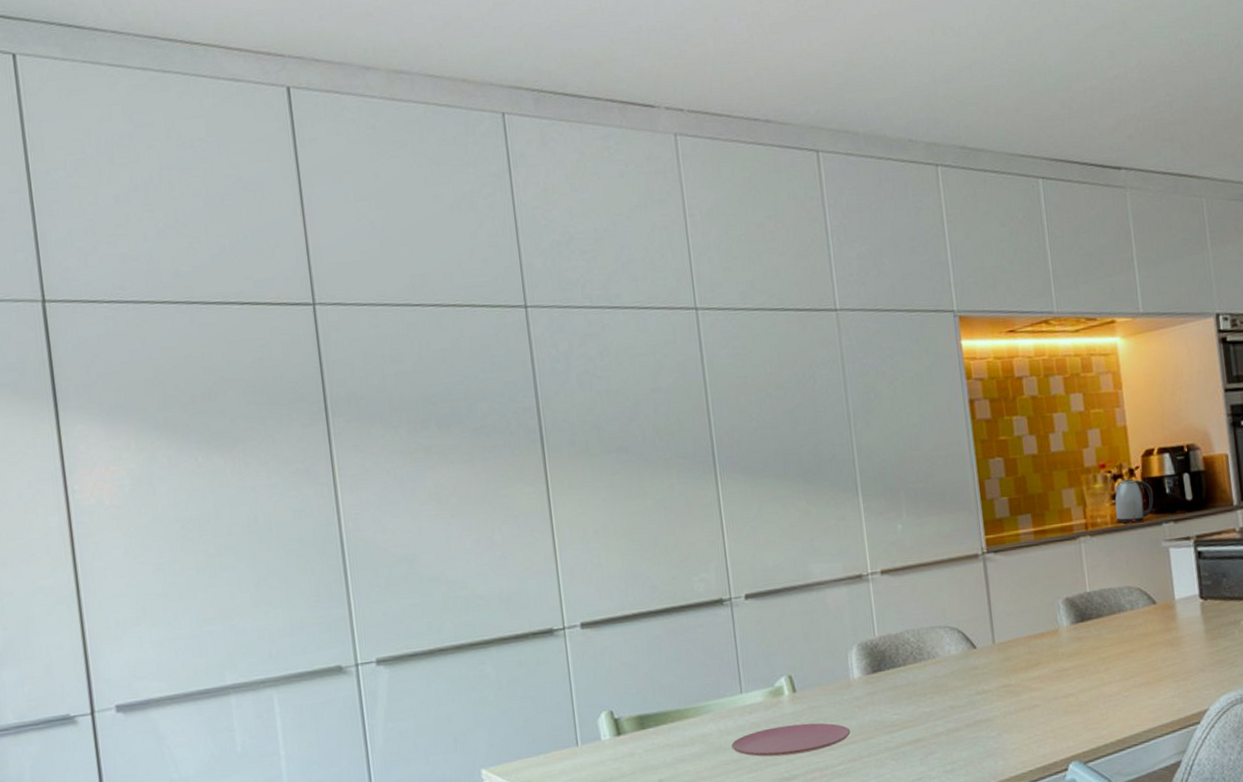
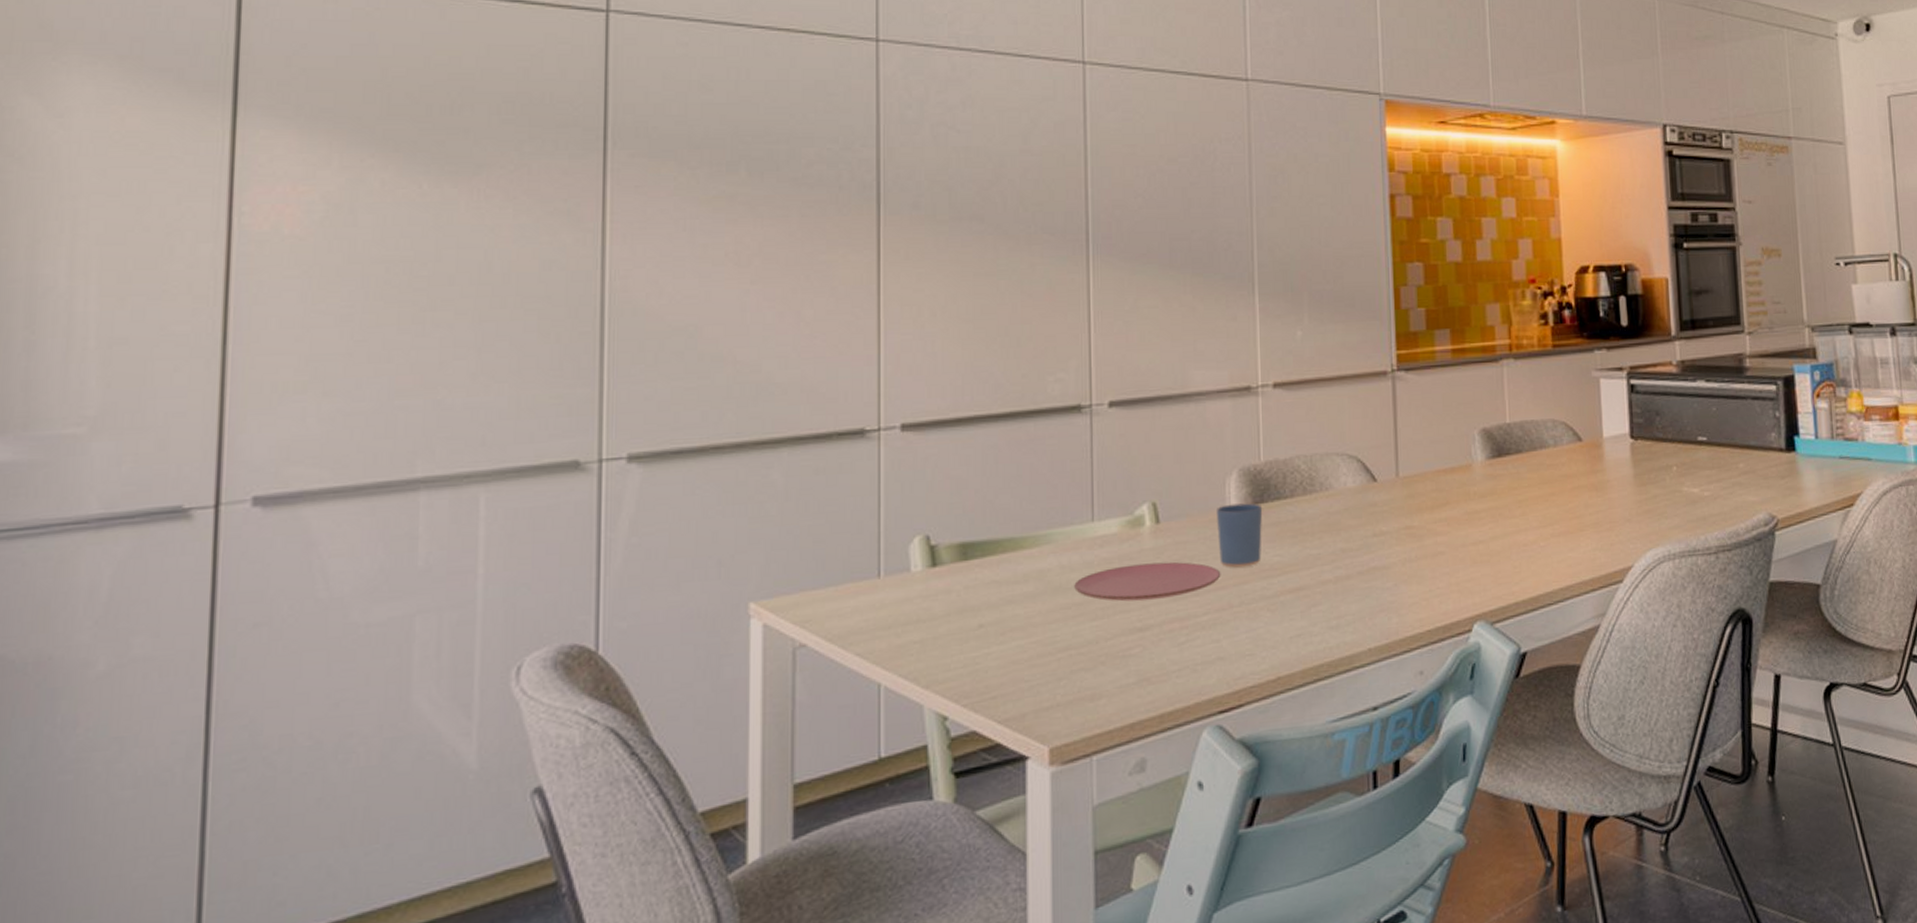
mug: none [841,672,883,726] -> present [1216,503,1263,568]
kettle: present [1114,479,1154,524] -> none [1543,298,1586,347]

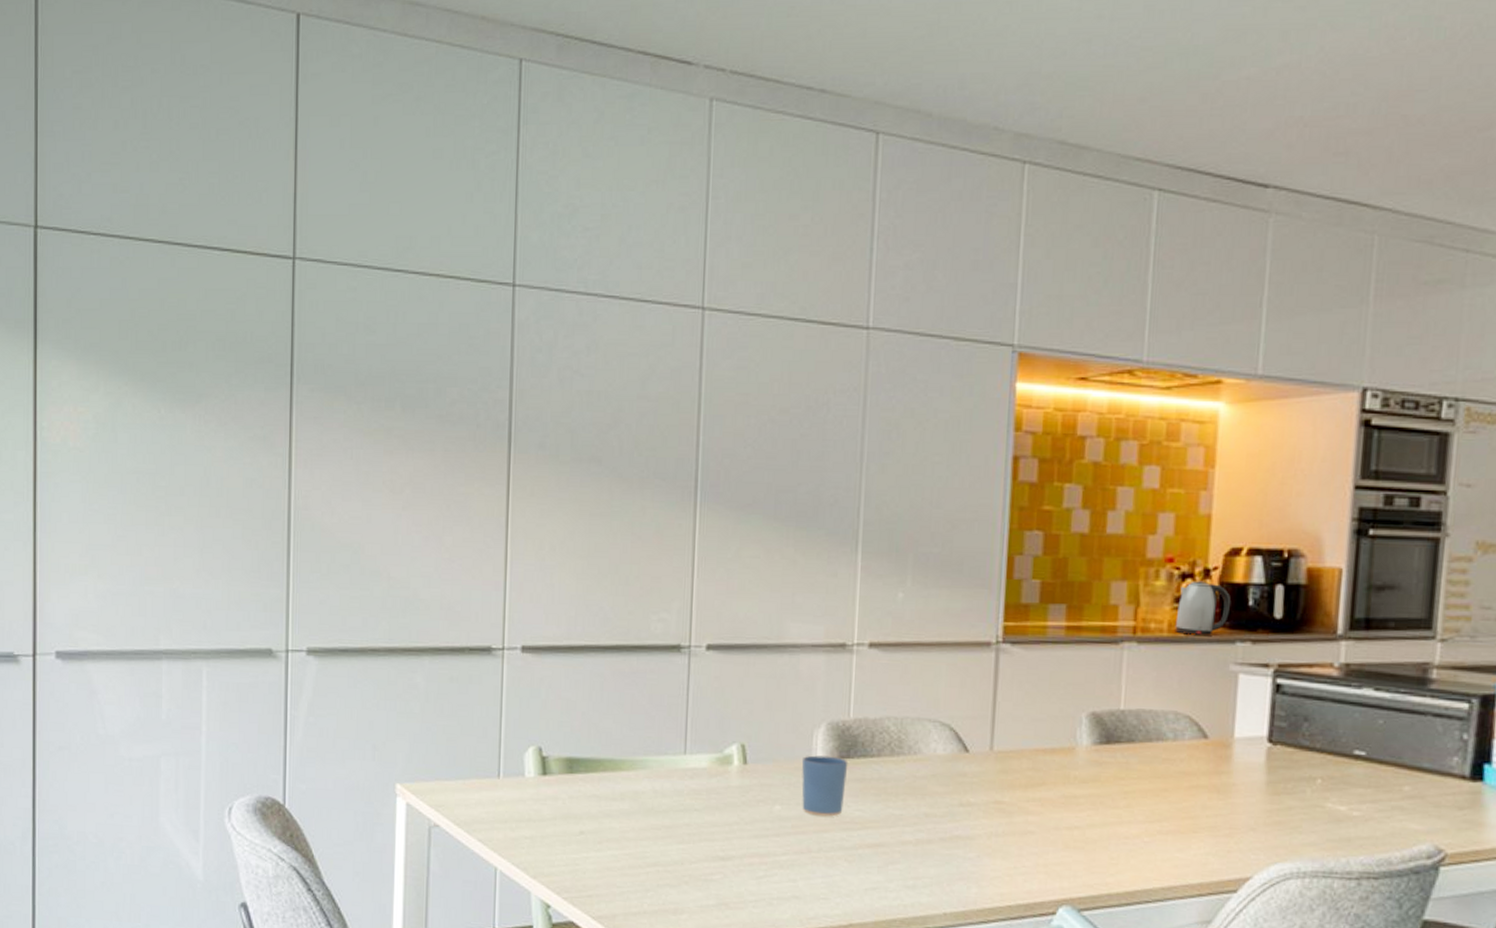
plate: present [1074,562,1221,602] -> none [665,798,803,835]
kettle: none [1543,298,1586,347] -> present [1175,581,1232,636]

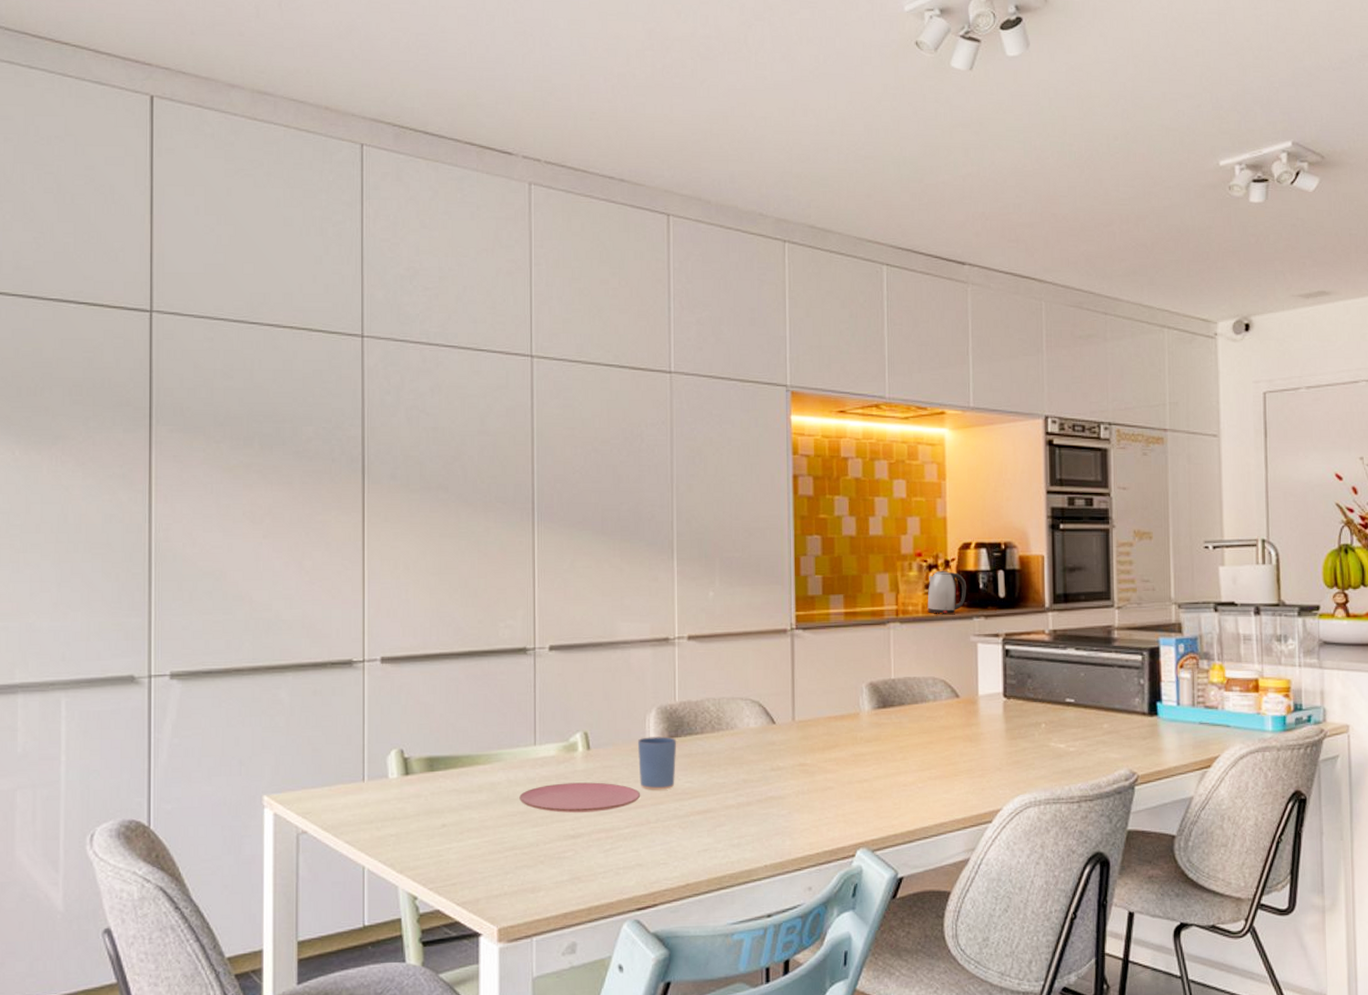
plate: none [665,798,803,835] -> present [519,782,641,814]

